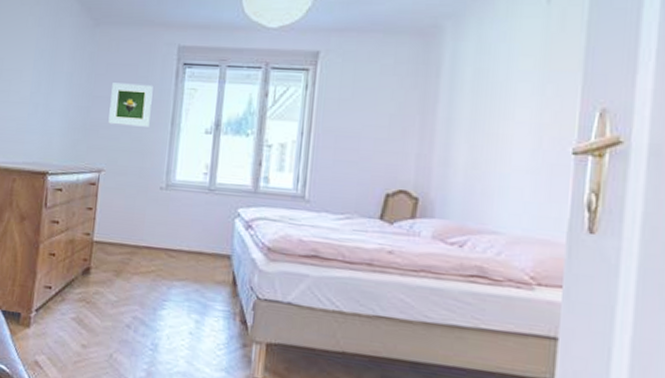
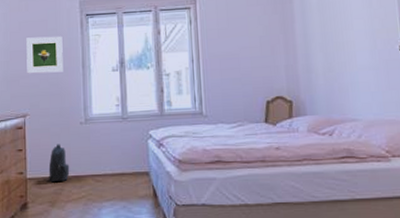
backpack: none [117,208,142,251] -> present [48,144,70,183]

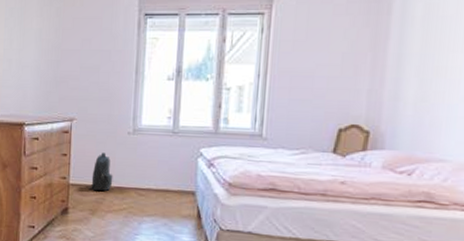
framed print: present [26,36,63,74] -> none [77,36,117,77]

